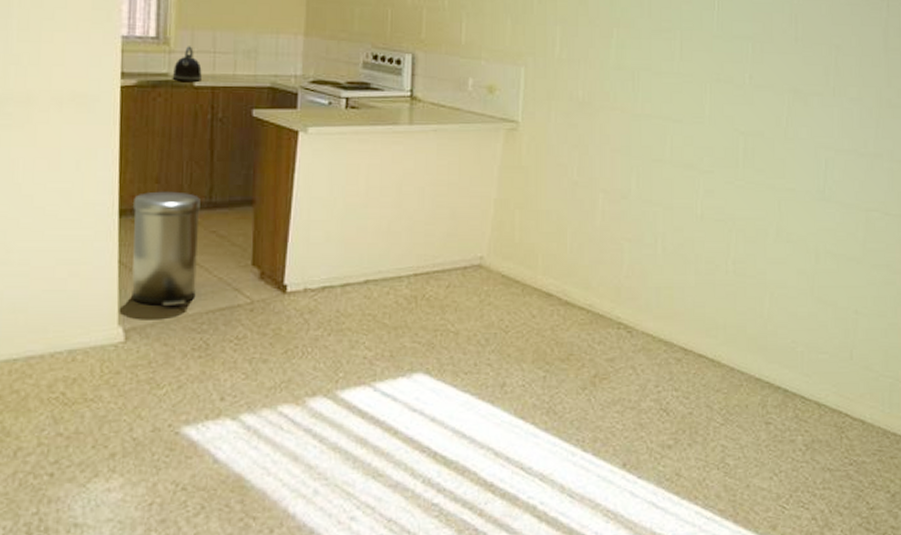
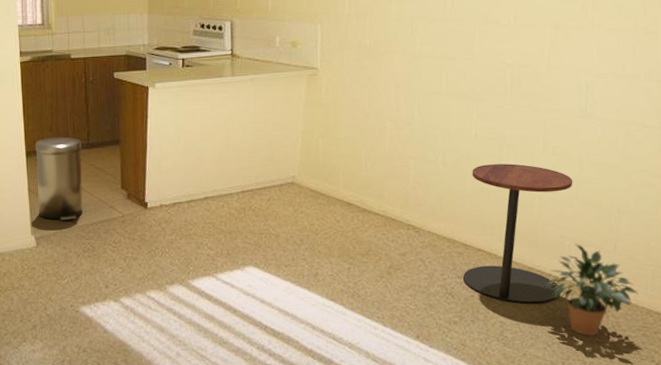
kettle: present [172,46,202,82] -> none [55,28,76,55]
side table: none [681,251,808,423] -> present [463,163,573,304]
potted plant: none [775,350,875,462] -> present [546,244,639,336]

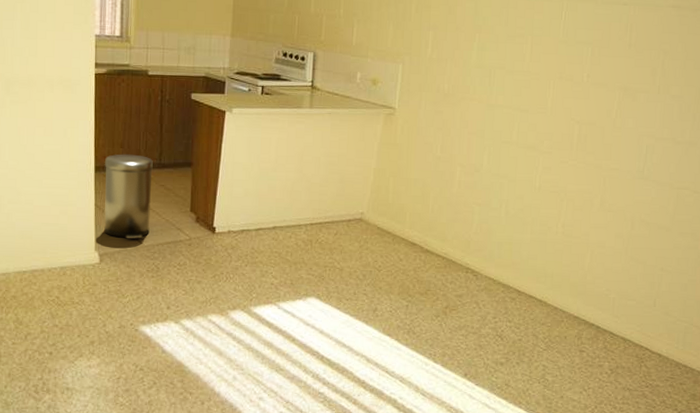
side table: present [463,163,573,304] -> none [513,216,624,351]
potted plant: present [546,244,639,336] -> none [589,297,671,383]

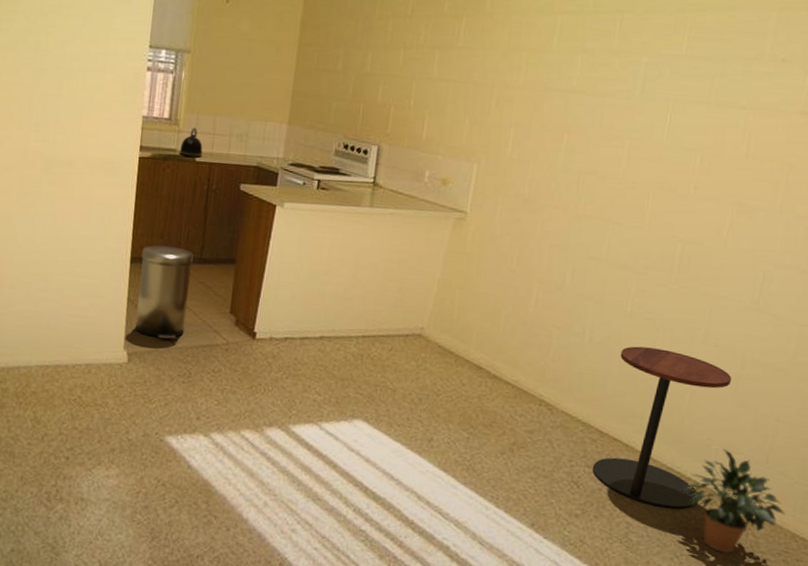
kettle: none [132,43,154,71] -> present [179,127,203,158]
side table: none [513,216,624,351] -> present [593,346,732,509]
potted plant: none [589,297,671,383] -> present [684,449,786,554]

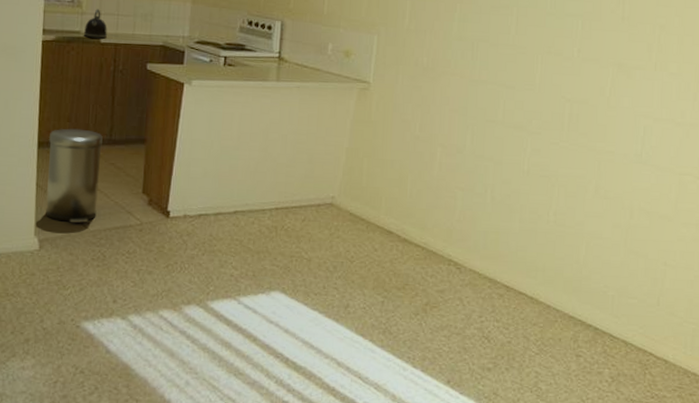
side table: present [593,346,732,509] -> none [502,202,622,355]
potted plant: present [684,449,786,554] -> none [586,295,678,394]

